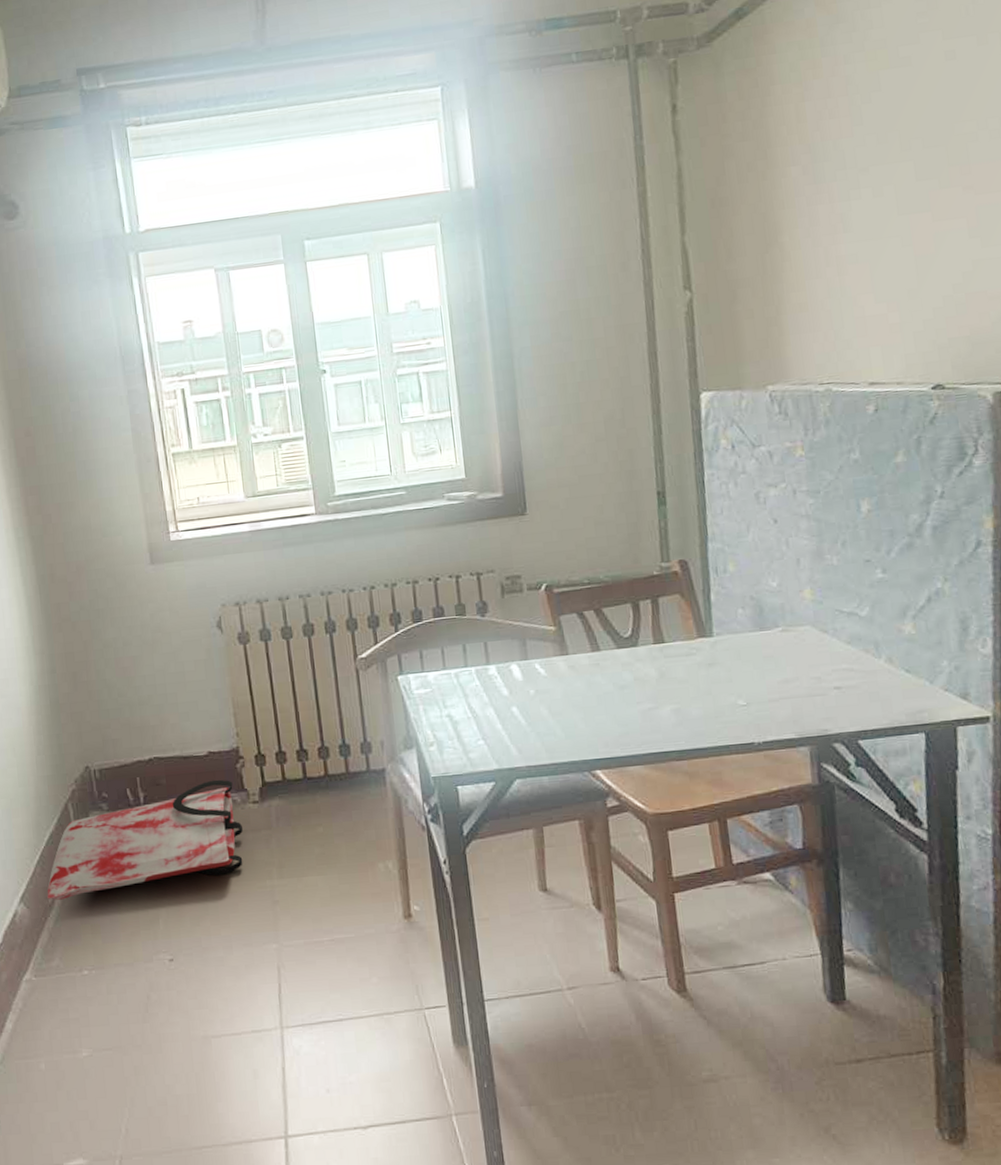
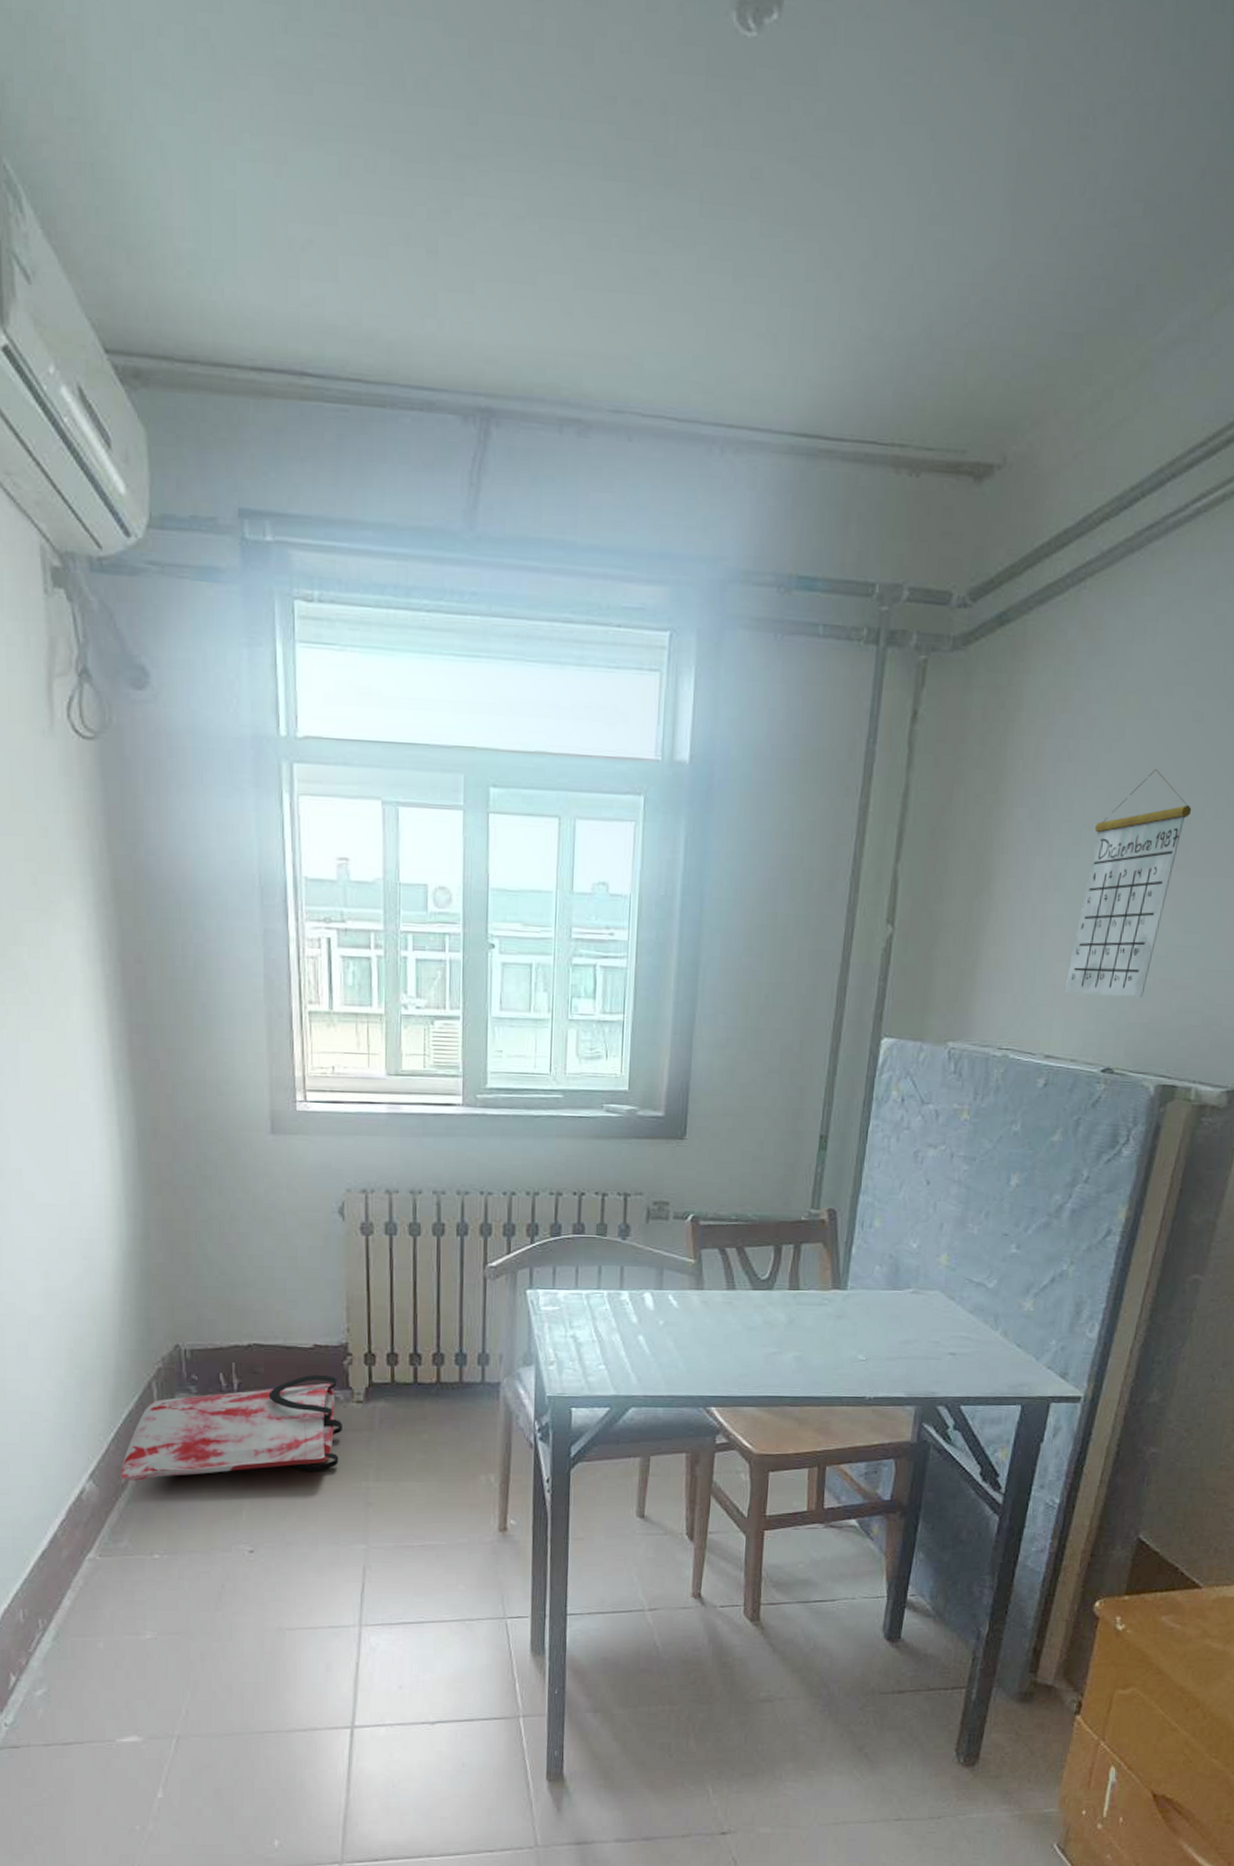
calendar: none [870,107,965,323] -> present [1064,768,1192,997]

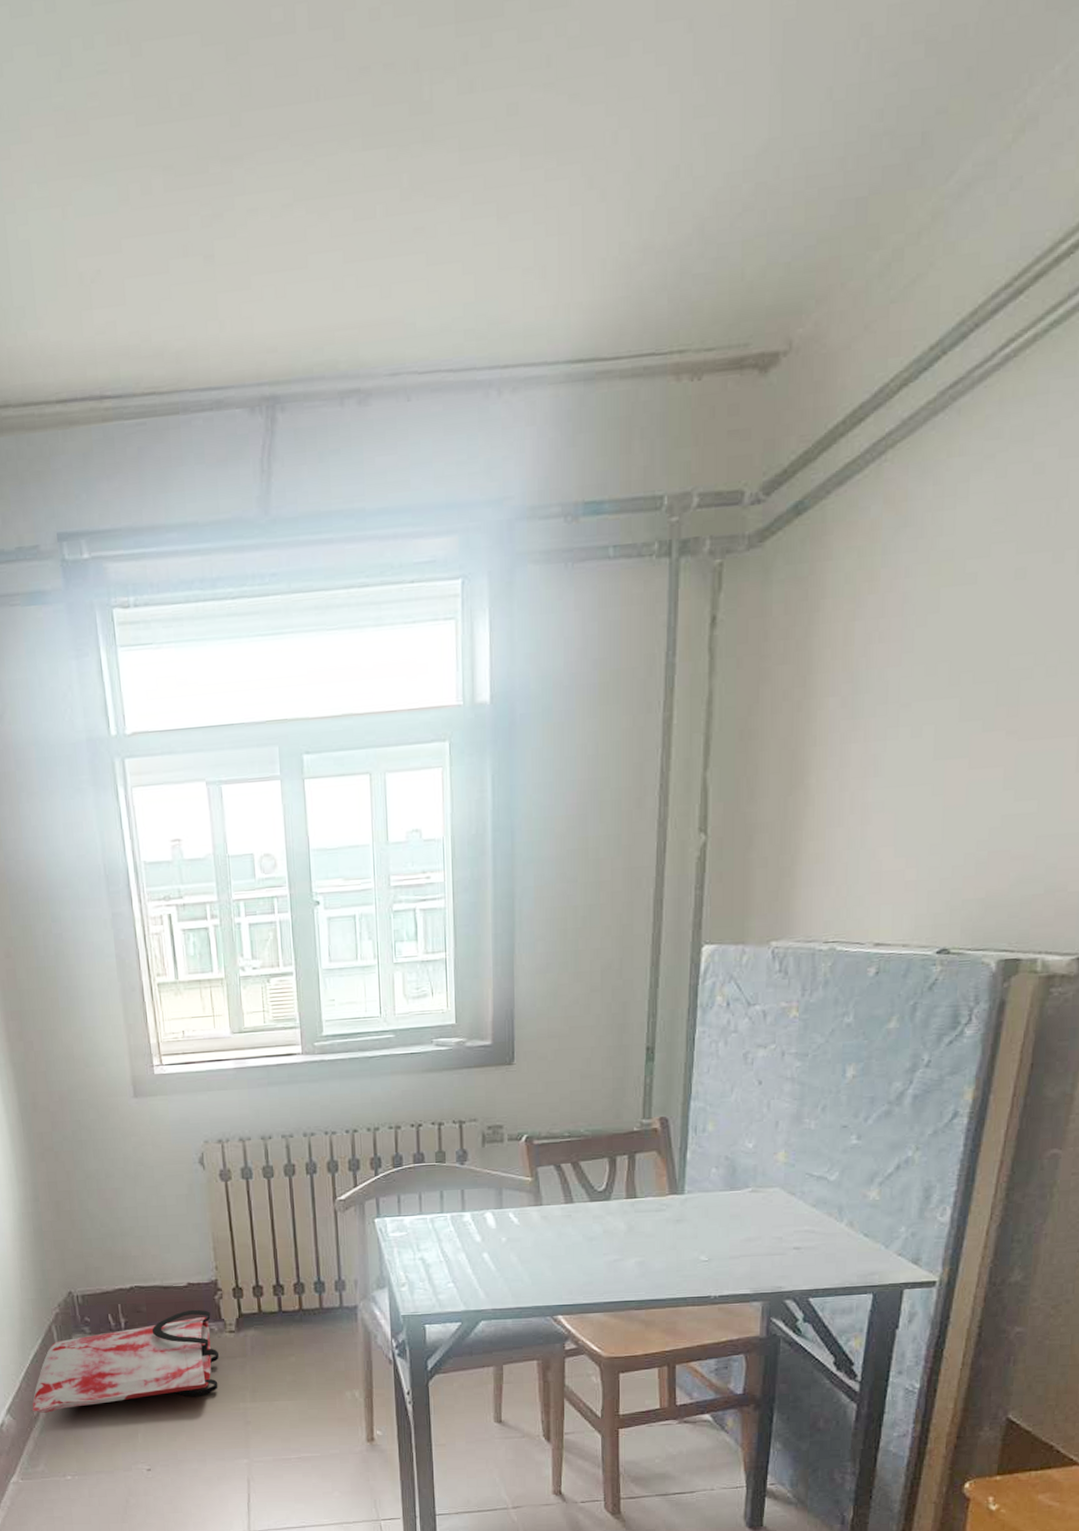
calendar: present [1064,768,1192,997] -> none [890,635,1020,879]

